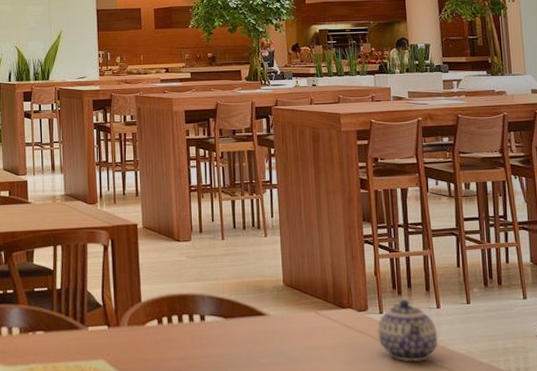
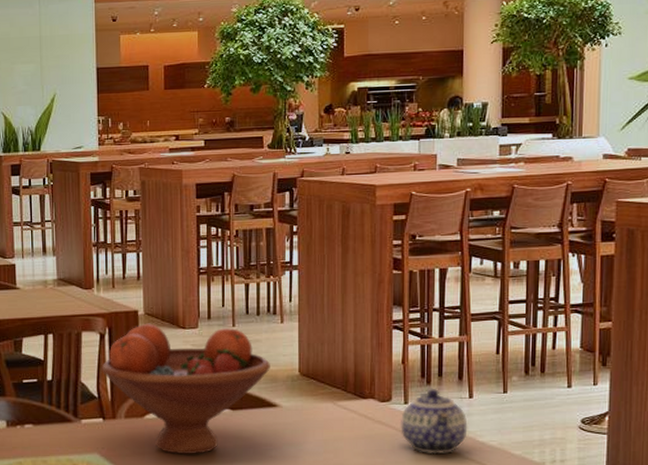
fruit bowl: none [105,236,257,361] -> present [101,323,270,454]

